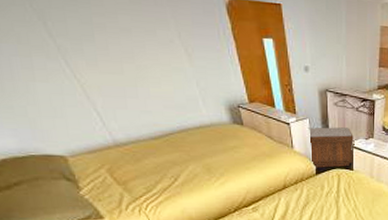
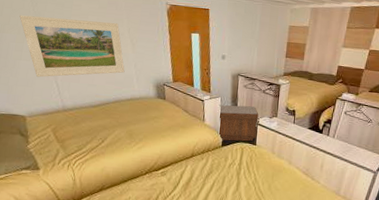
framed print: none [12,14,185,105] -> present [19,15,125,78]

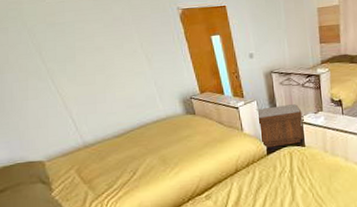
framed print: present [19,15,125,78] -> none [18,39,145,116]

